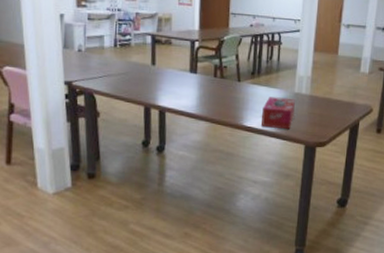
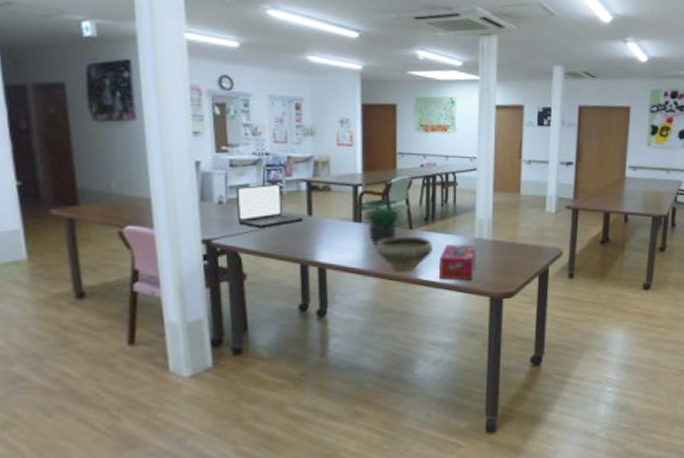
laptop: none [92,36,148,74] -> present [235,184,304,227]
potted plant: none [194,50,237,93] -> present [357,195,407,244]
bowl: none [207,87,257,119] -> present [375,236,433,272]

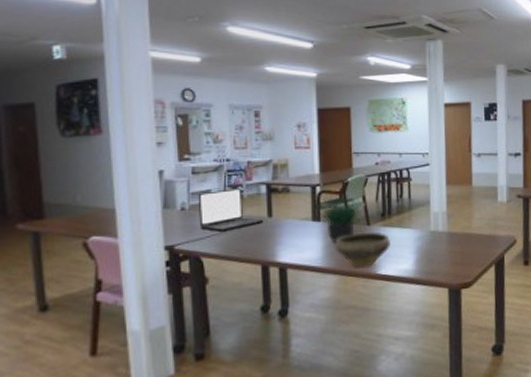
tissue box: present [439,245,476,281] -> none [397,237,433,274]

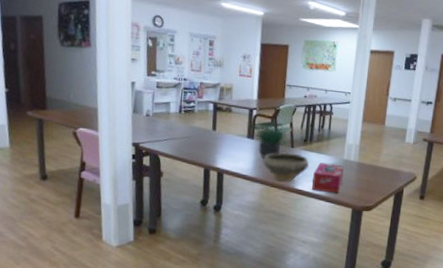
laptop: present [198,188,264,232] -> none [159,103,209,137]
tissue box: none [397,237,433,274] -> present [312,162,344,194]

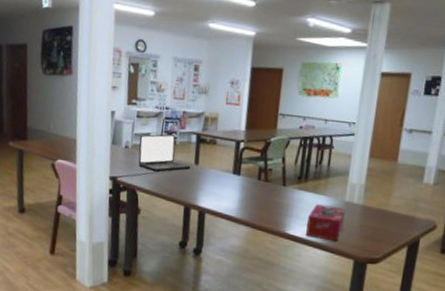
laptop: none [159,103,209,137] -> present [138,134,191,172]
potted plant: present [251,118,291,158] -> none [237,151,283,197]
bowl: present [262,152,309,182] -> none [249,191,303,225]

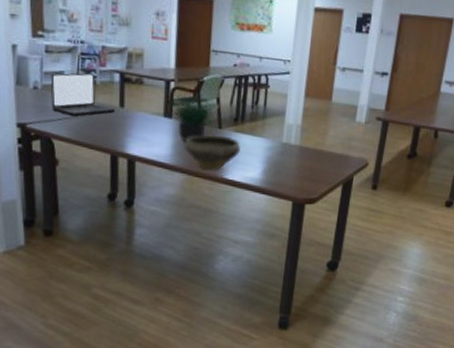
potted plant: none [237,151,283,197] -> present [168,92,218,141]
bowl: none [249,191,303,225] -> present [183,134,240,170]
tissue box: present [306,204,345,242] -> none [245,146,283,184]

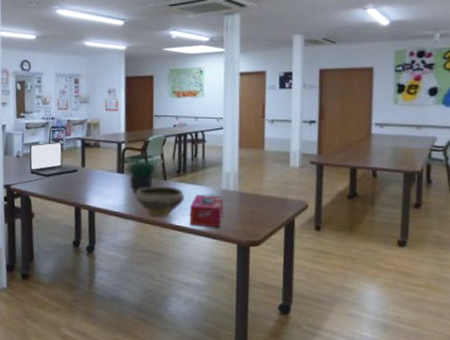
tissue box: none [245,146,283,184] -> present [190,194,223,228]

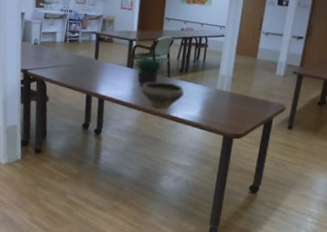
laptop: present [29,142,78,176] -> none [46,33,92,65]
tissue box: present [190,194,223,228] -> none [186,92,217,122]

